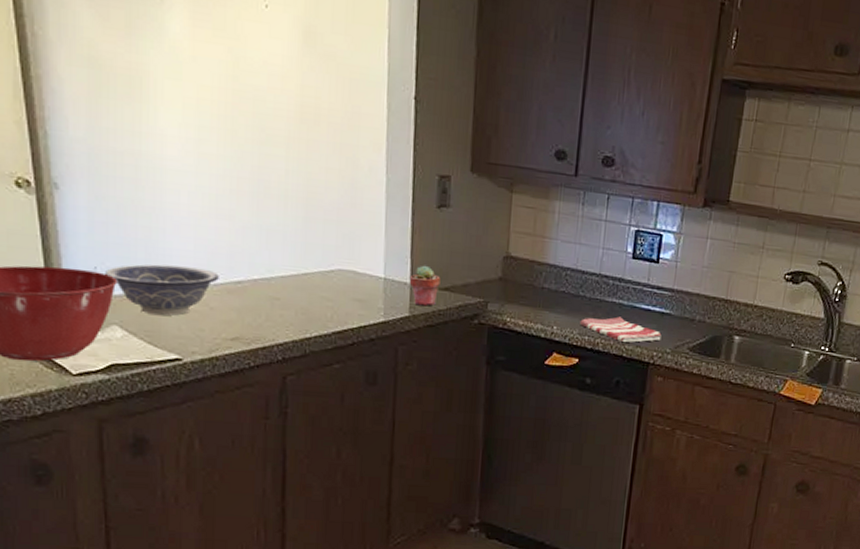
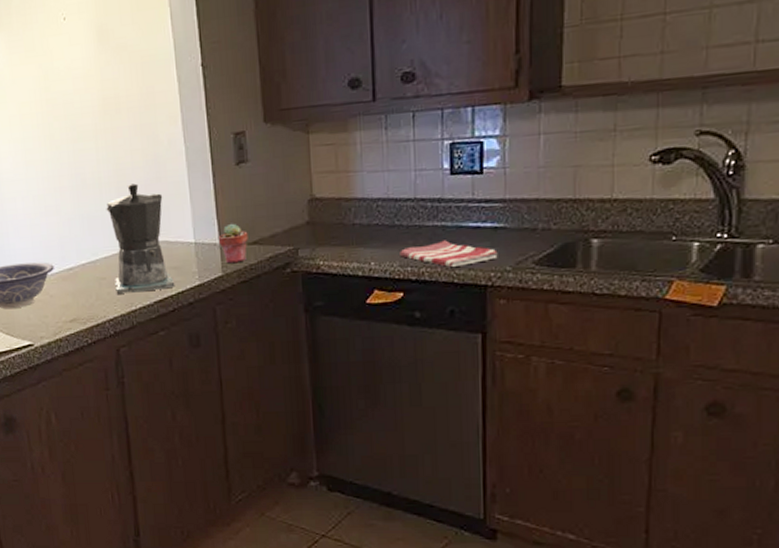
coffee maker: none [290,203,358,321] -> present [106,183,175,295]

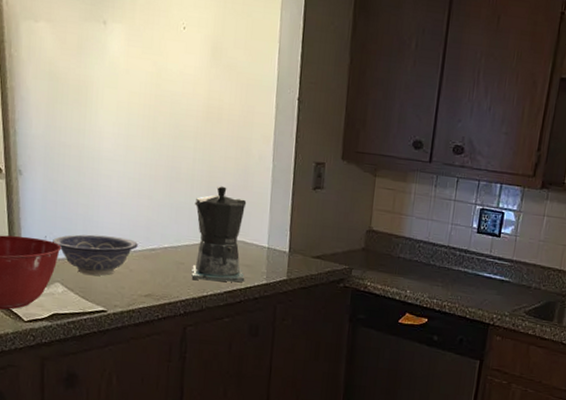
potted succulent: present [218,223,248,264] -> none [287,237,314,272]
dish towel: present [400,240,498,268] -> none [430,283,501,306]

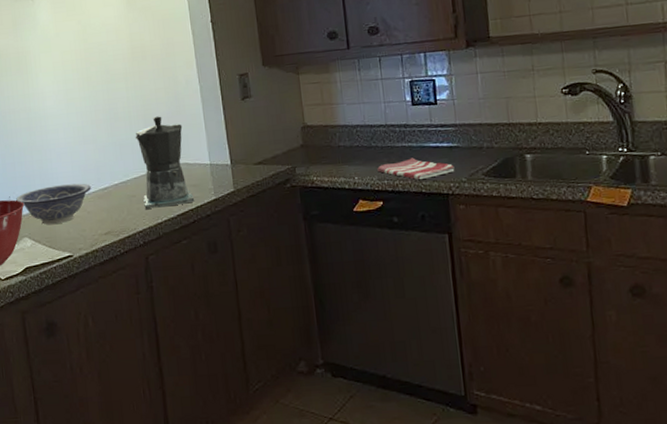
dish towel: none [430,283,501,306] -> present [377,157,455,180]

